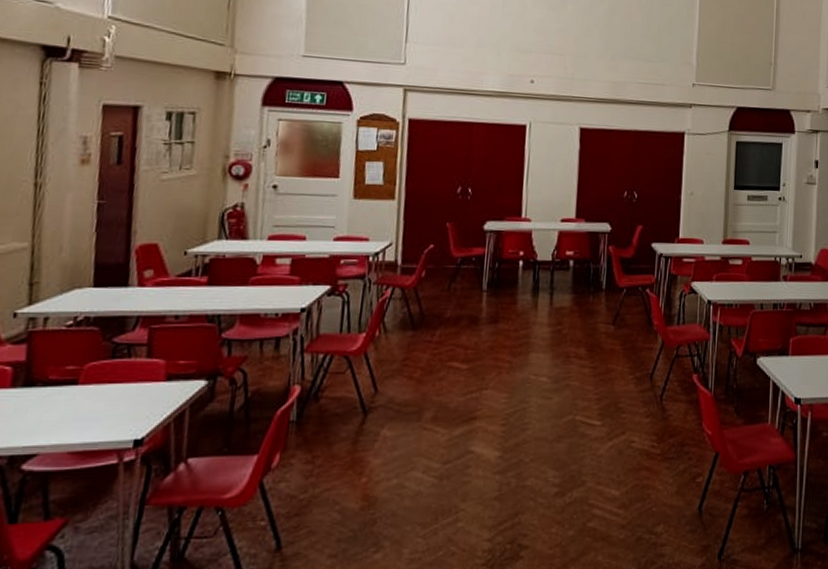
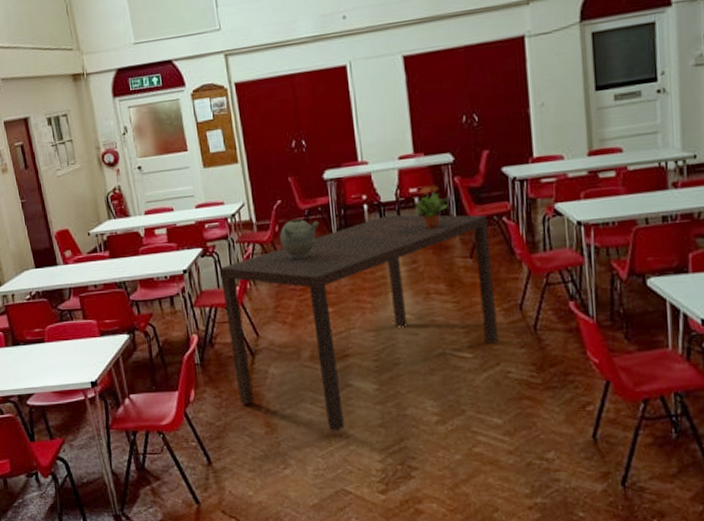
dining table: none [336,274,633,506] -> present [220,214,499,432]
ceramic jug: none [425,267,470,309] -> present [280,219,319,260]
potted plant: none [566,250,601,292] -> present [412,185,449,229]

